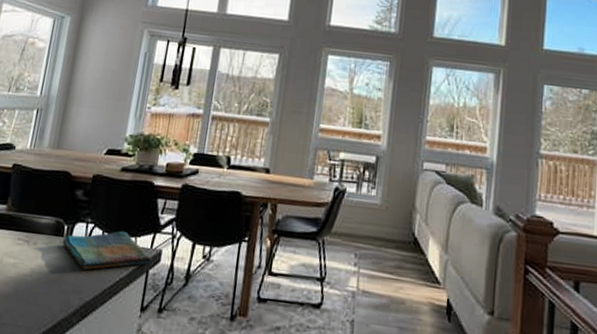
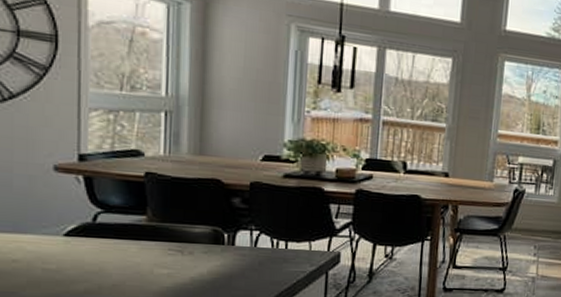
dish towel: present [62,230,152,270] -> none [224,236,330,275]

